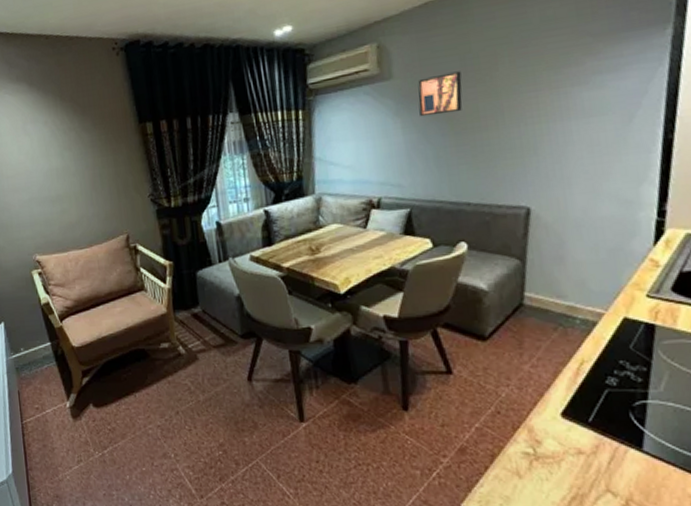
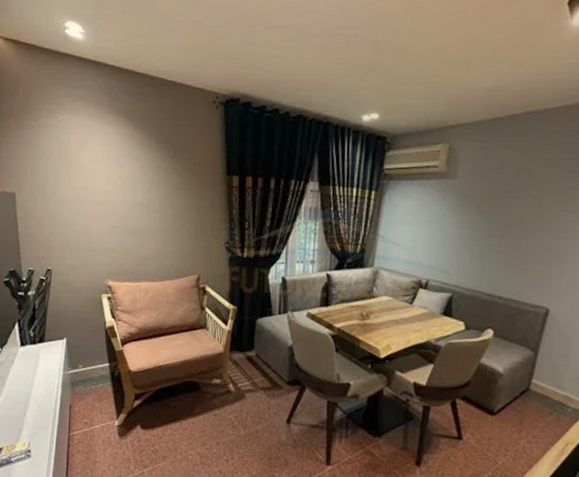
wall art: present [417,71,462,117] -> none [474,182,514,217]

